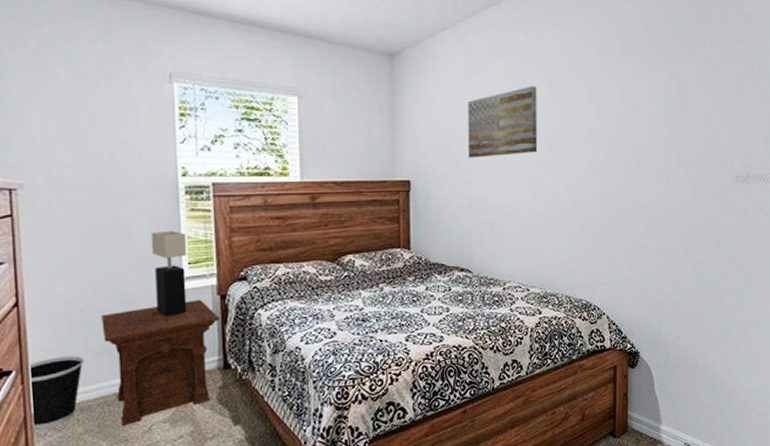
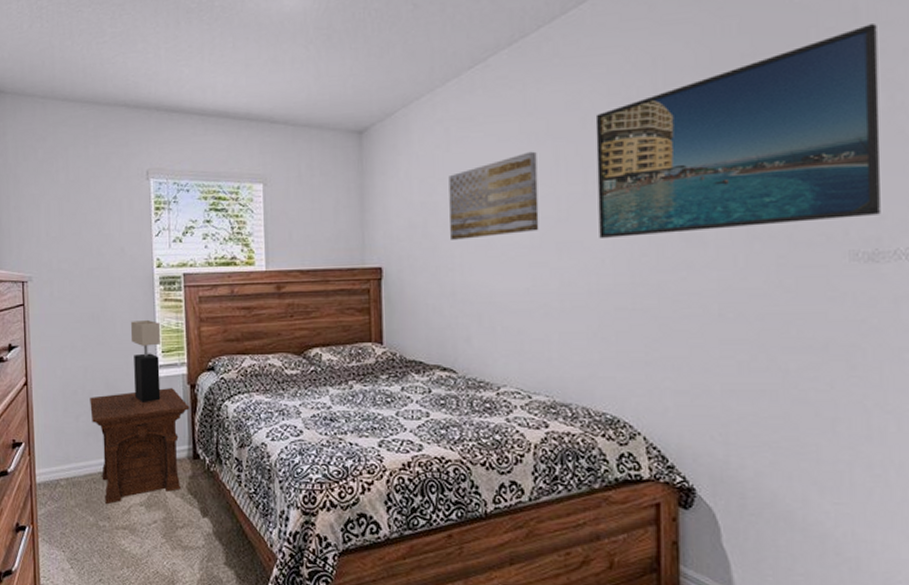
wastebasket: present [29,356,84,430] -> none [34,433,76,498]
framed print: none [580,14,754,160] -> present [595,24,881,238]

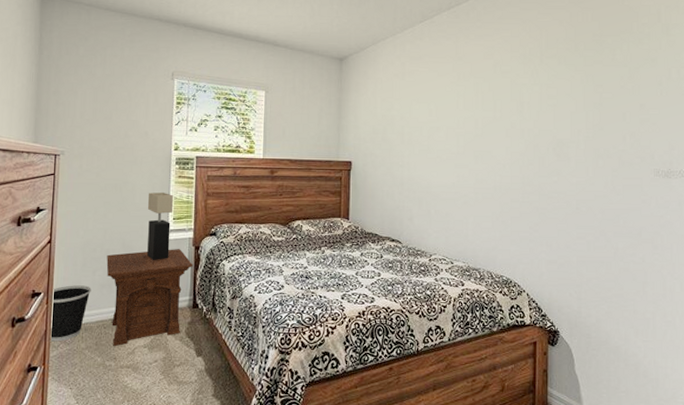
wastebasket: none [34,433,76,498] -> present [50,285,91,342]
wall art: present [449,151,539,240] -> none [402,85,463,145]
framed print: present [595,24,881,238] -> none [502,24,672,151]

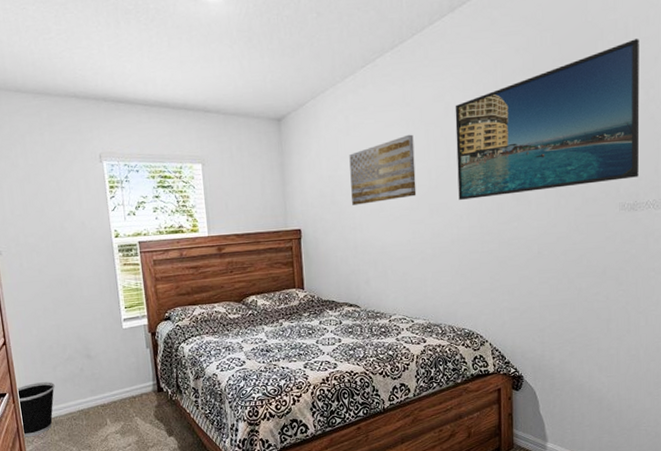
side table: present [106,249,193,346] -> none [64,337,152,435]
table lamp: present [147,192,173,260] -> none [96,282,127,351]
wall art: none [402,85,463,145] -> present [349,134,417,205]
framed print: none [502,24,672,151] -> present [455,39,640,200]

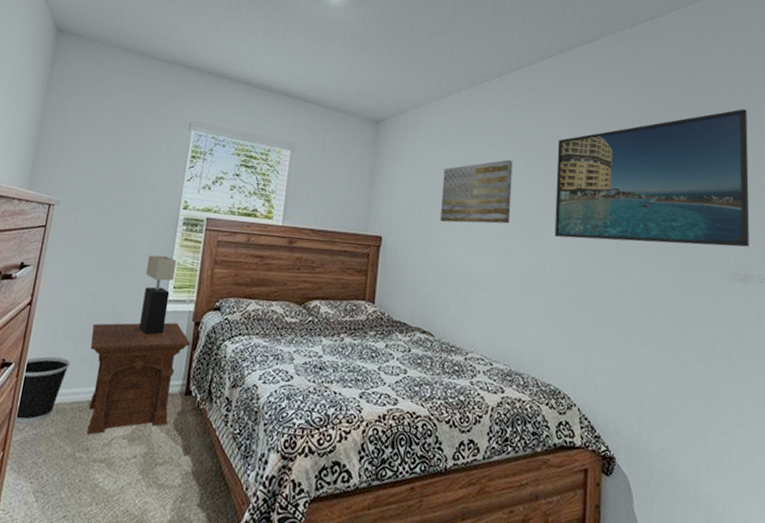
side table: none [64,337,152,435] -> present [87,322,191,435]
table lamp: none [96,282,127,351] -> present [139,255,176,335]

